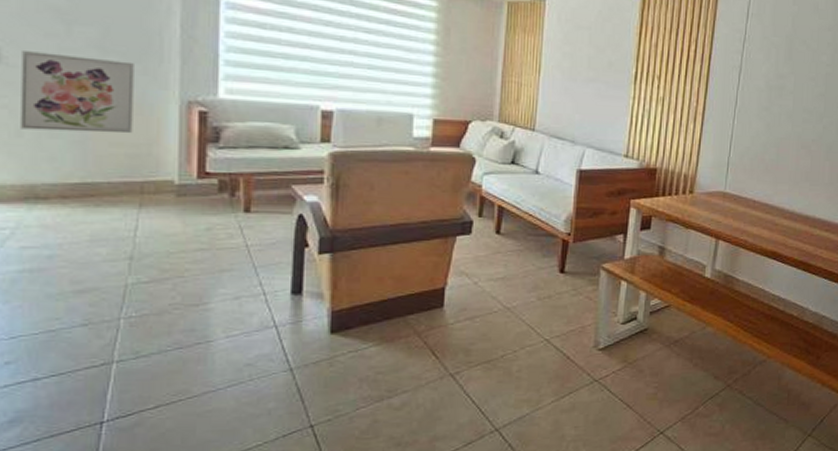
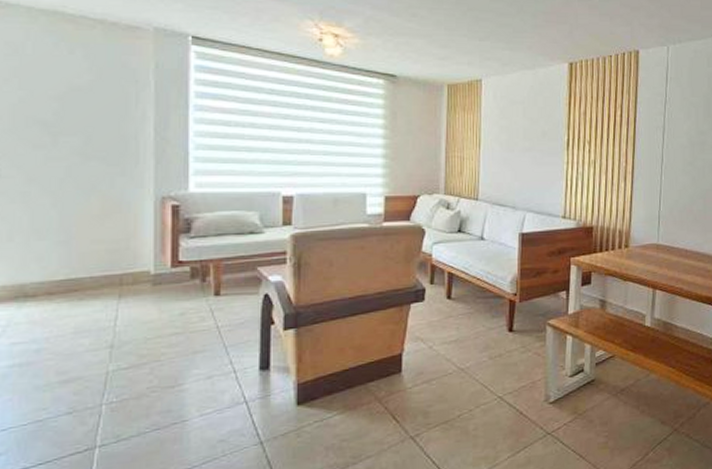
wall art: present [21,51,134,134] -> none [12,162,113,234]

